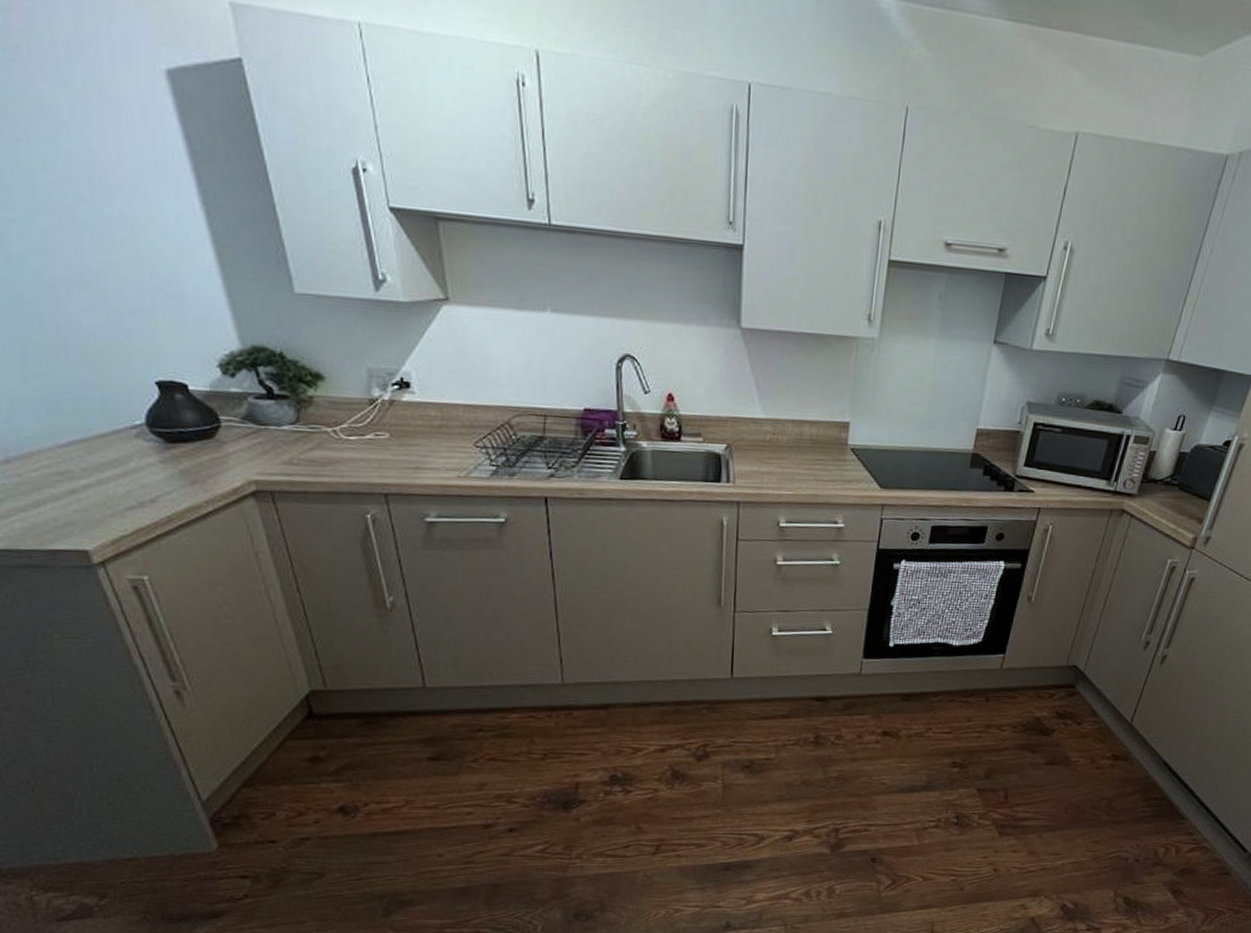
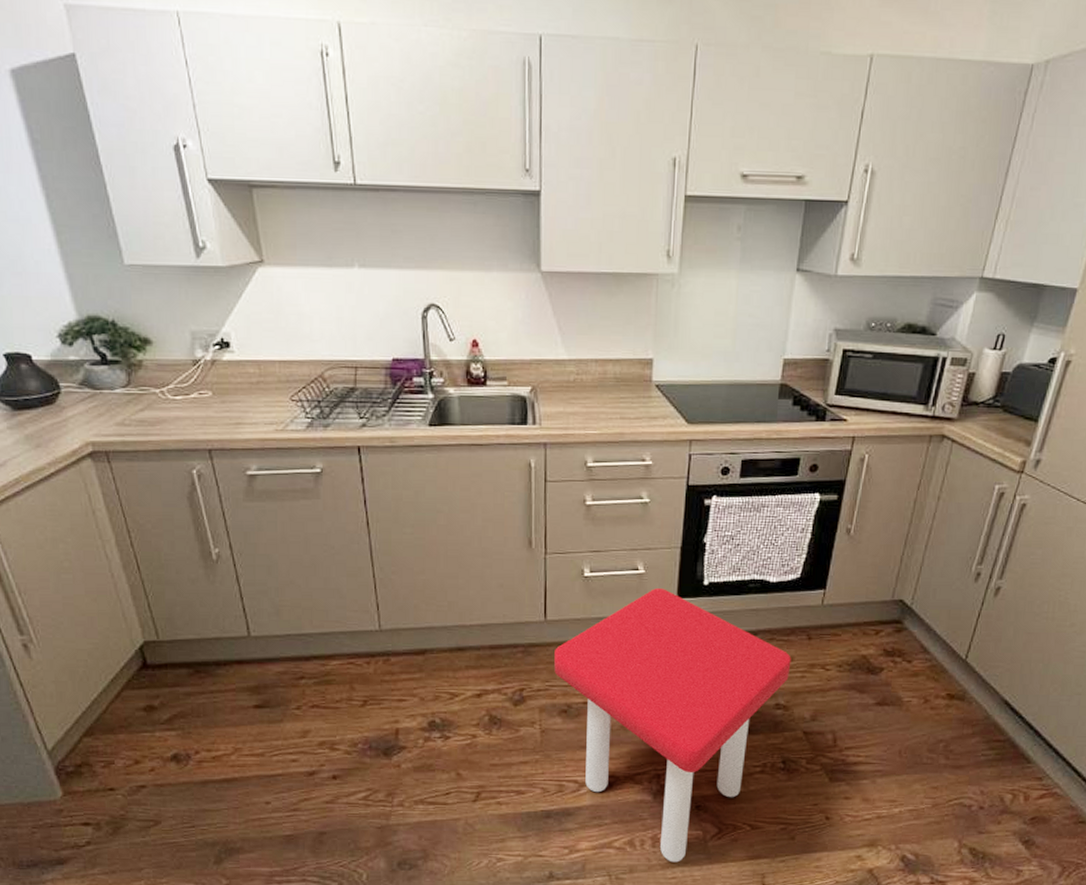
stool: none [739,649,969,912] -> present [554,588,791,863]

